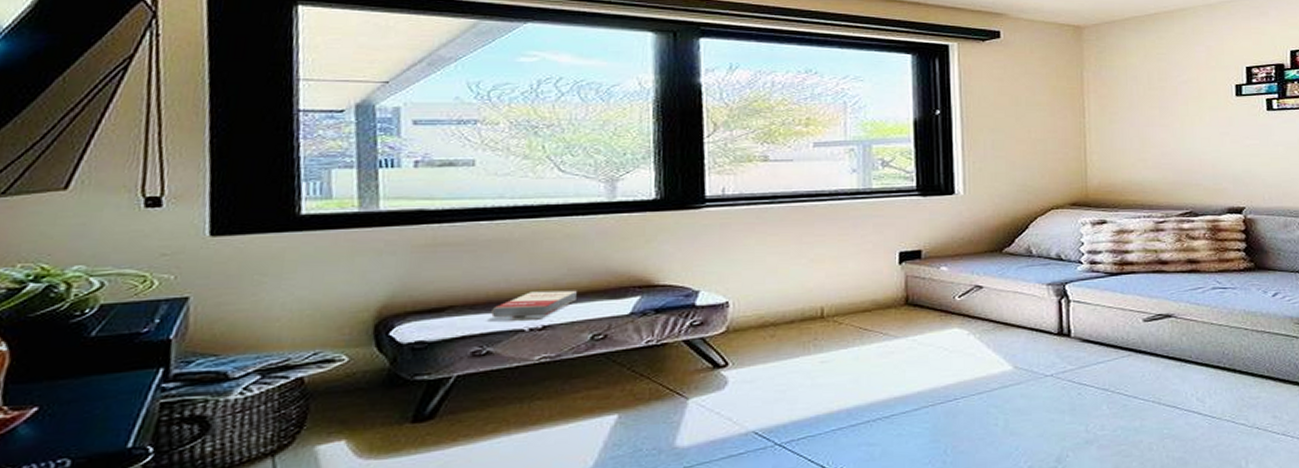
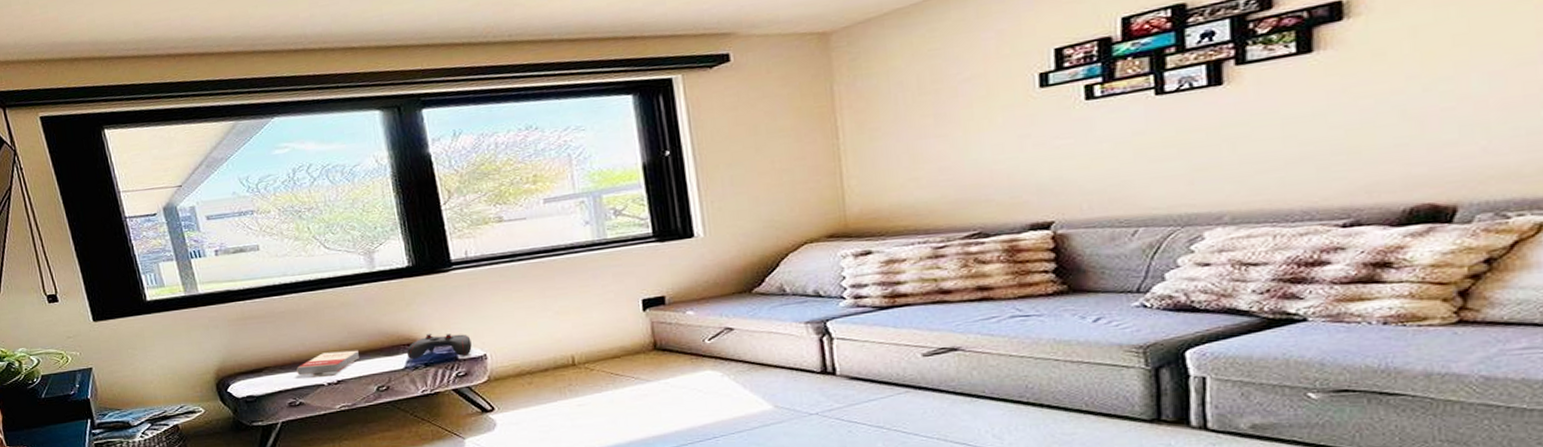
game controller: none [635,276,714,305] -> present [406,333,472,360]

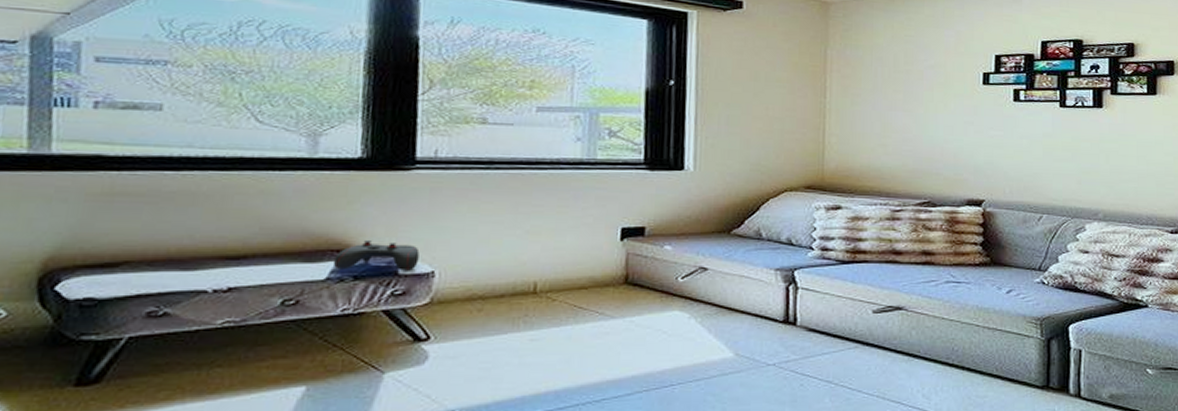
book: present [296,350,359,376] -> none [171,250,268,277]

